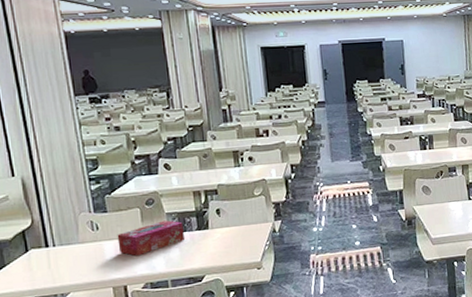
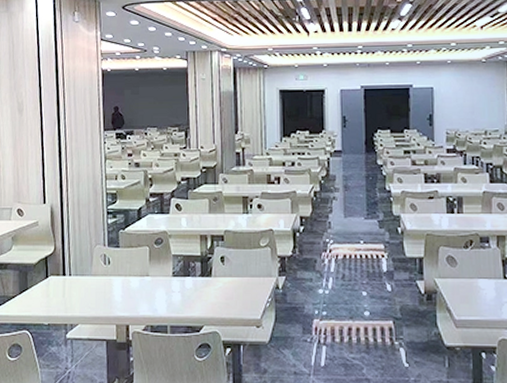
tissue box: present [117,220,184,256] -> none [125,262,187,296]

